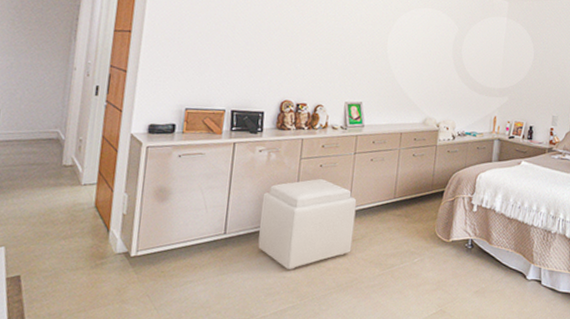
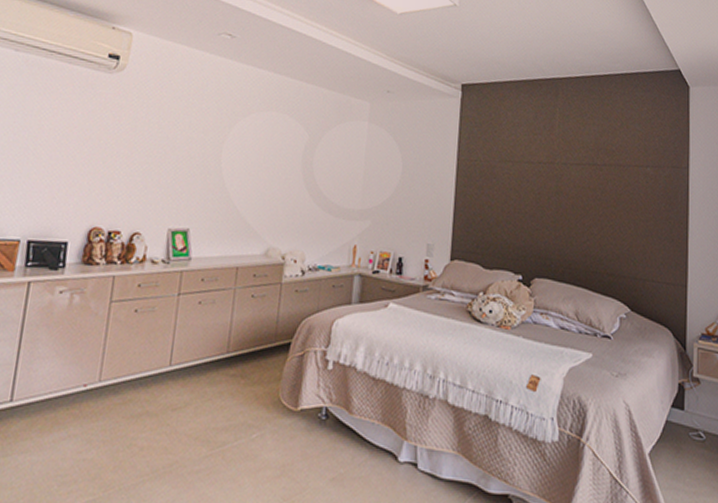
ottoman: present [258,178,357,269] -> none [52,327,180,449]

